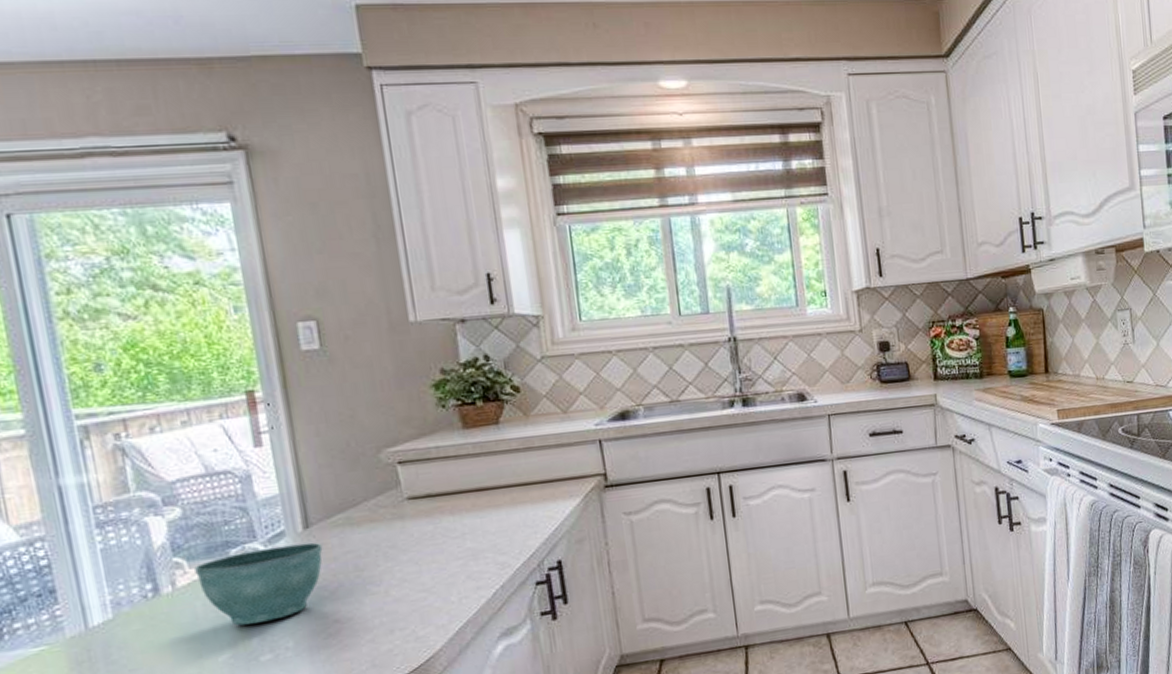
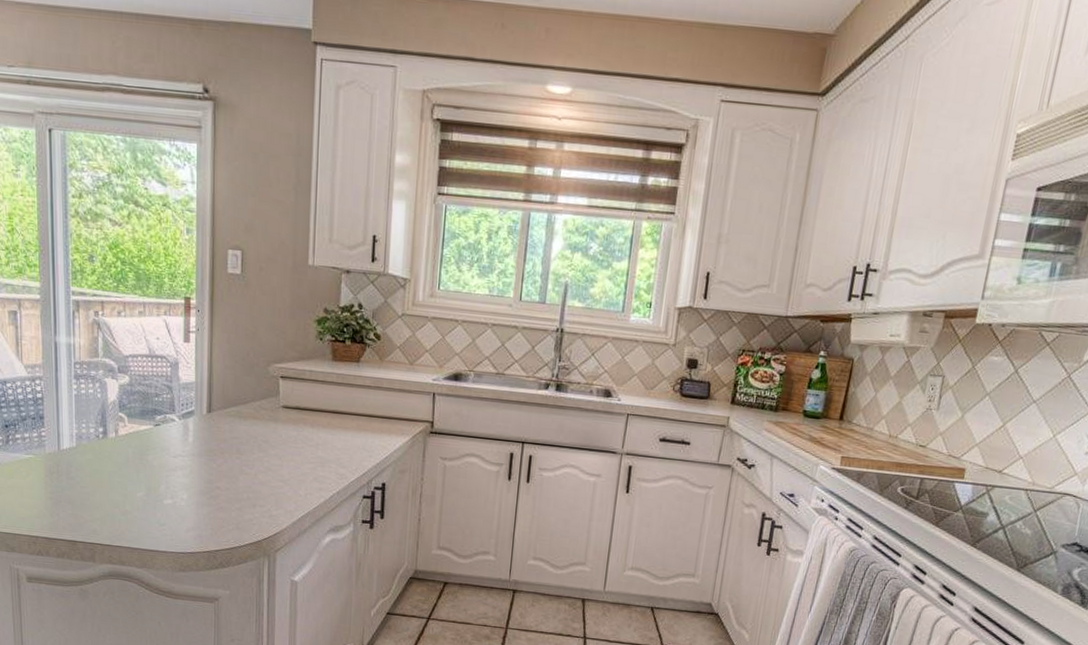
flower pot: present [194,542,323,626] -> none [132,420,218,476]

